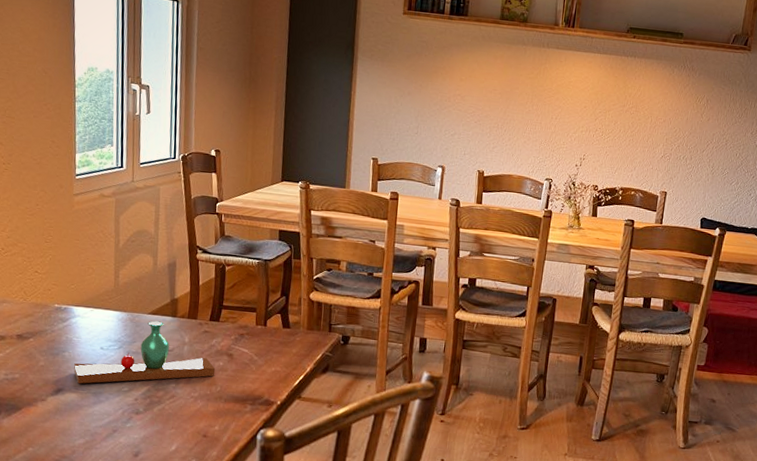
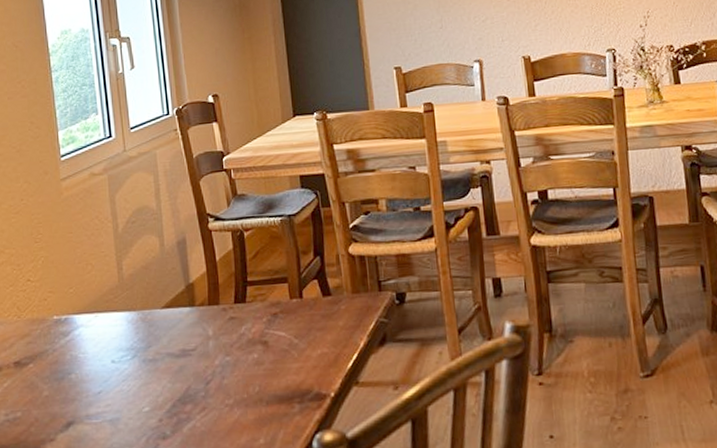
vase: present [74,321,215,384] -> none [83,315,250,412]

